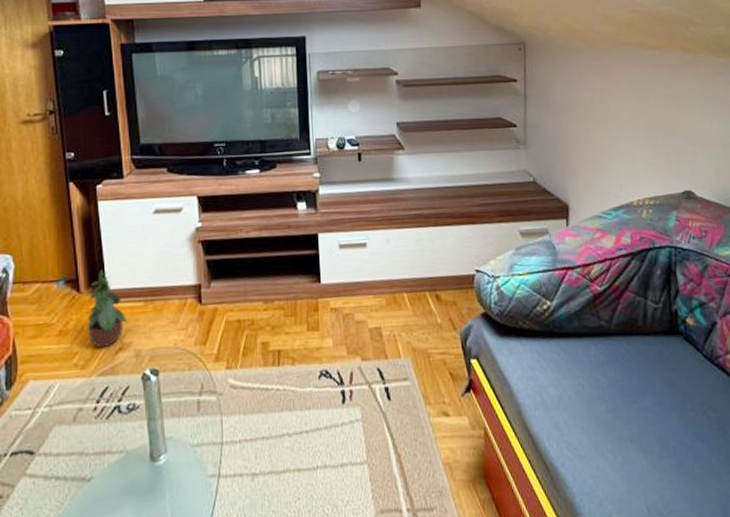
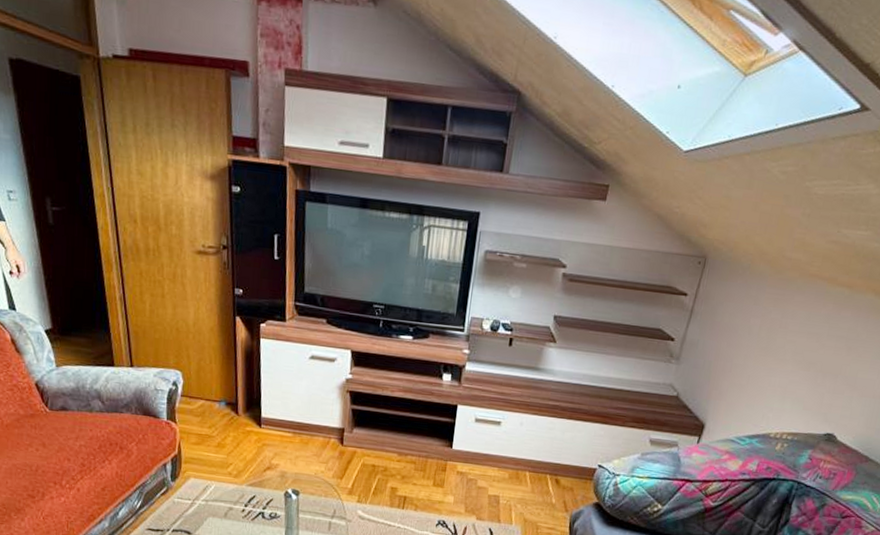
potted plant: present [86,269,128,348] -> none [241,399,277,464]

